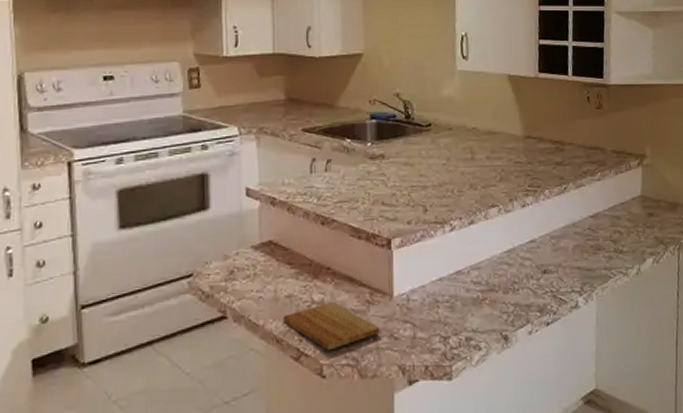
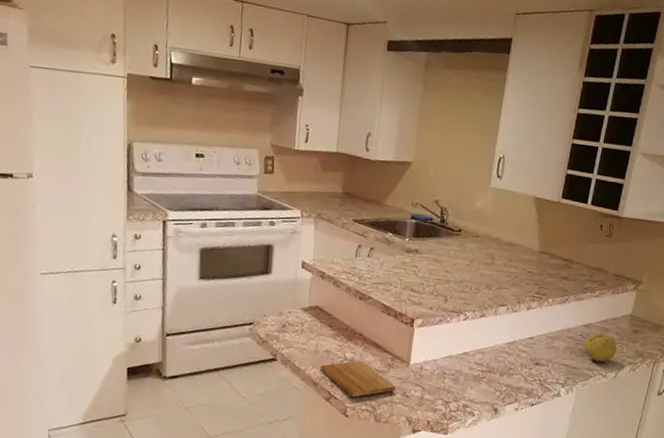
fruit: none [594,223,633,258] -> present [583,333,617,362]

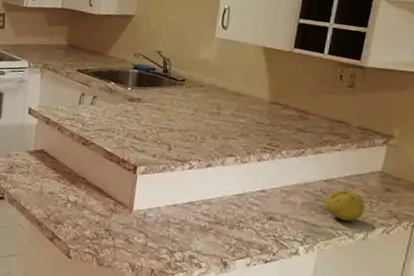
cutting board: present [320,361,396,397] -> none [44,204,118,240]

